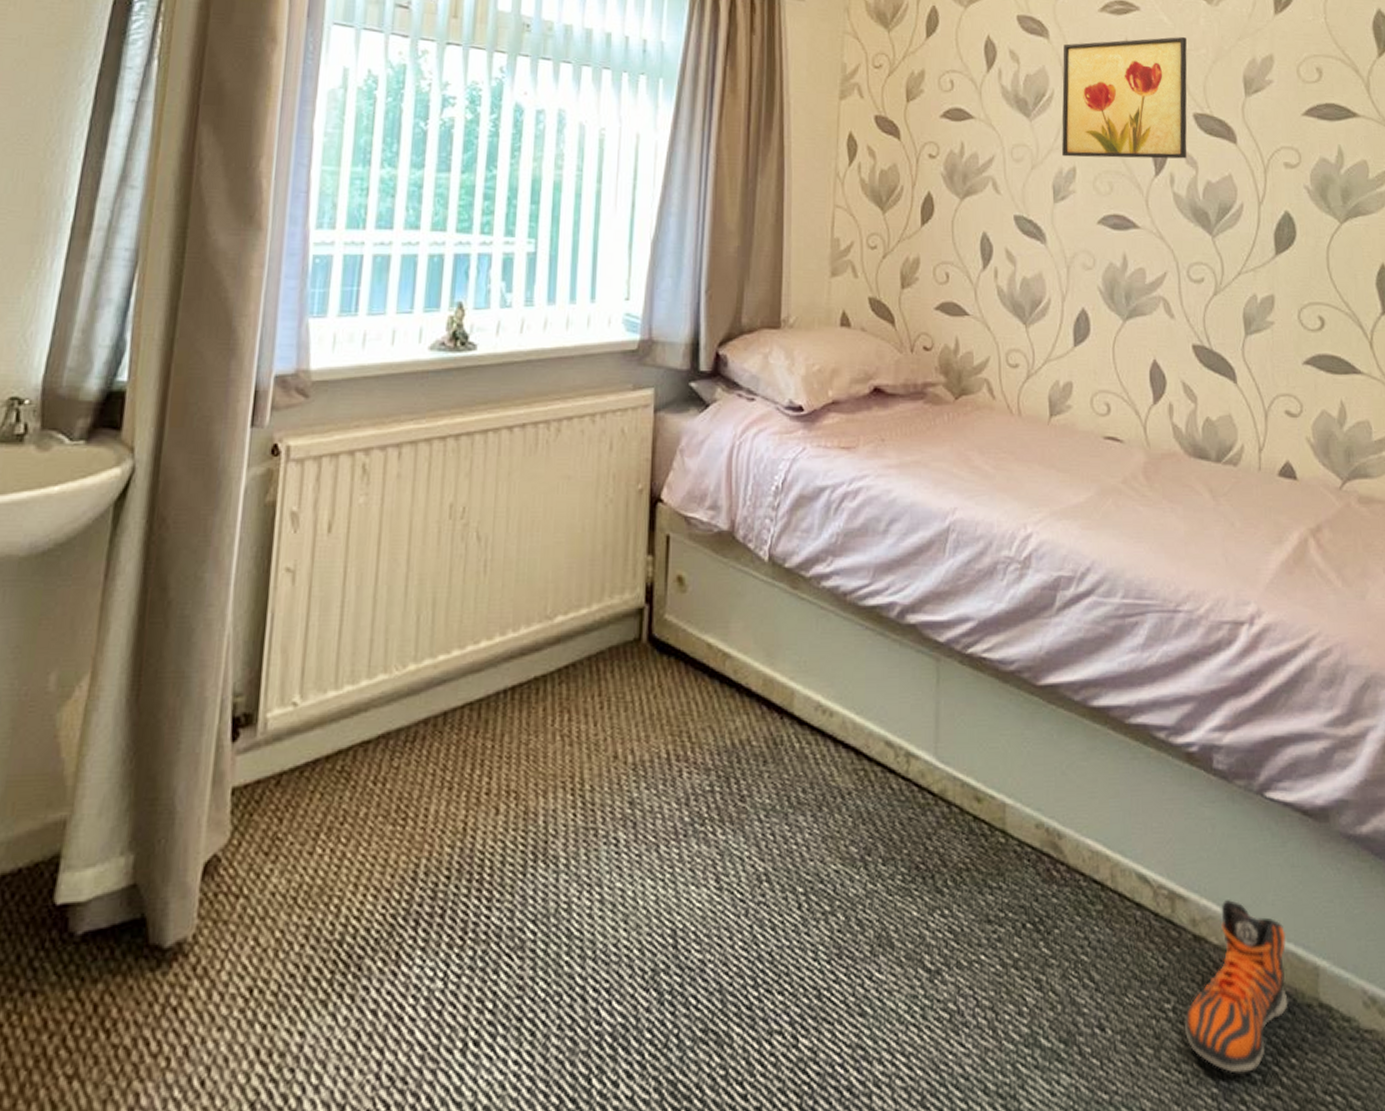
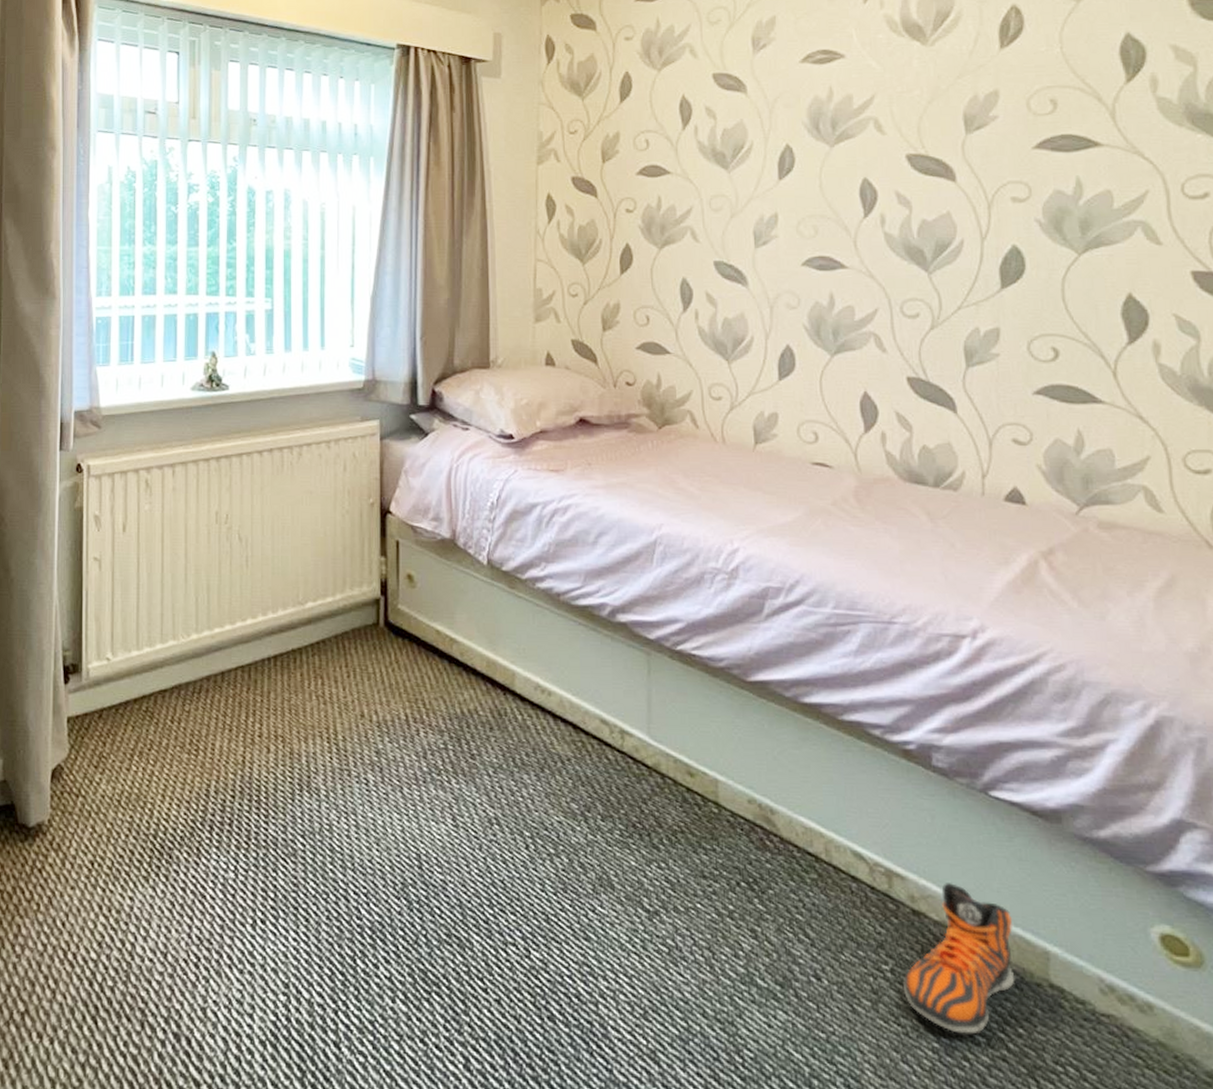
wall art: present [1062,36,1187,159] -> none [761,79,900,204]

